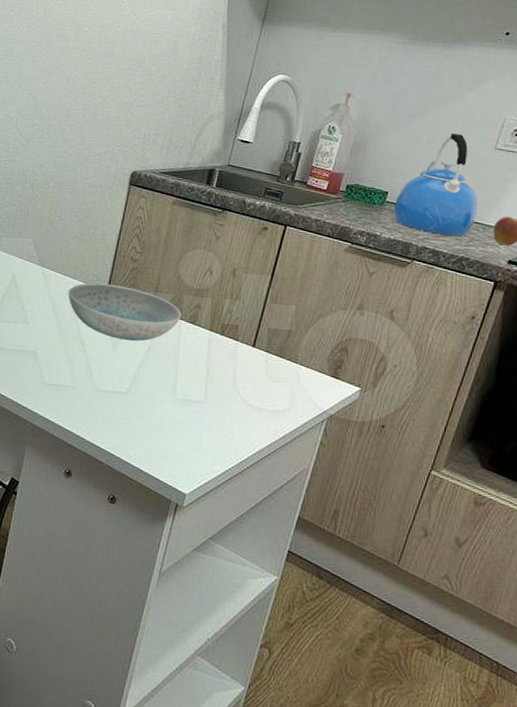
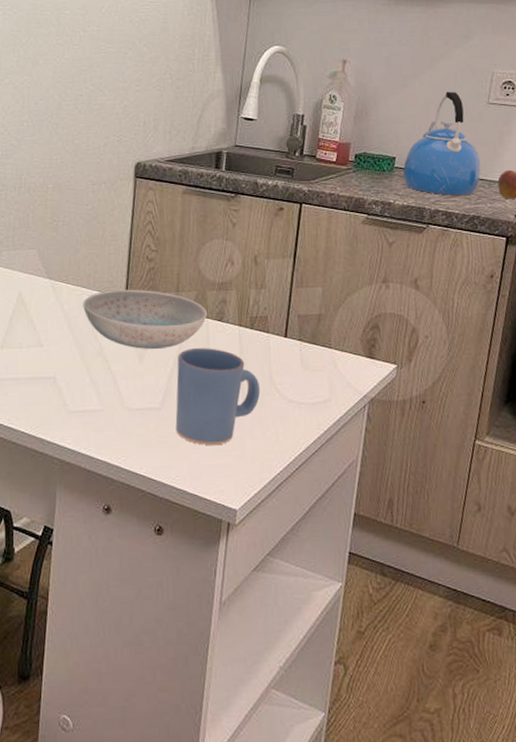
mug: none [138,344,223,434] -> present [175,348,261,446]

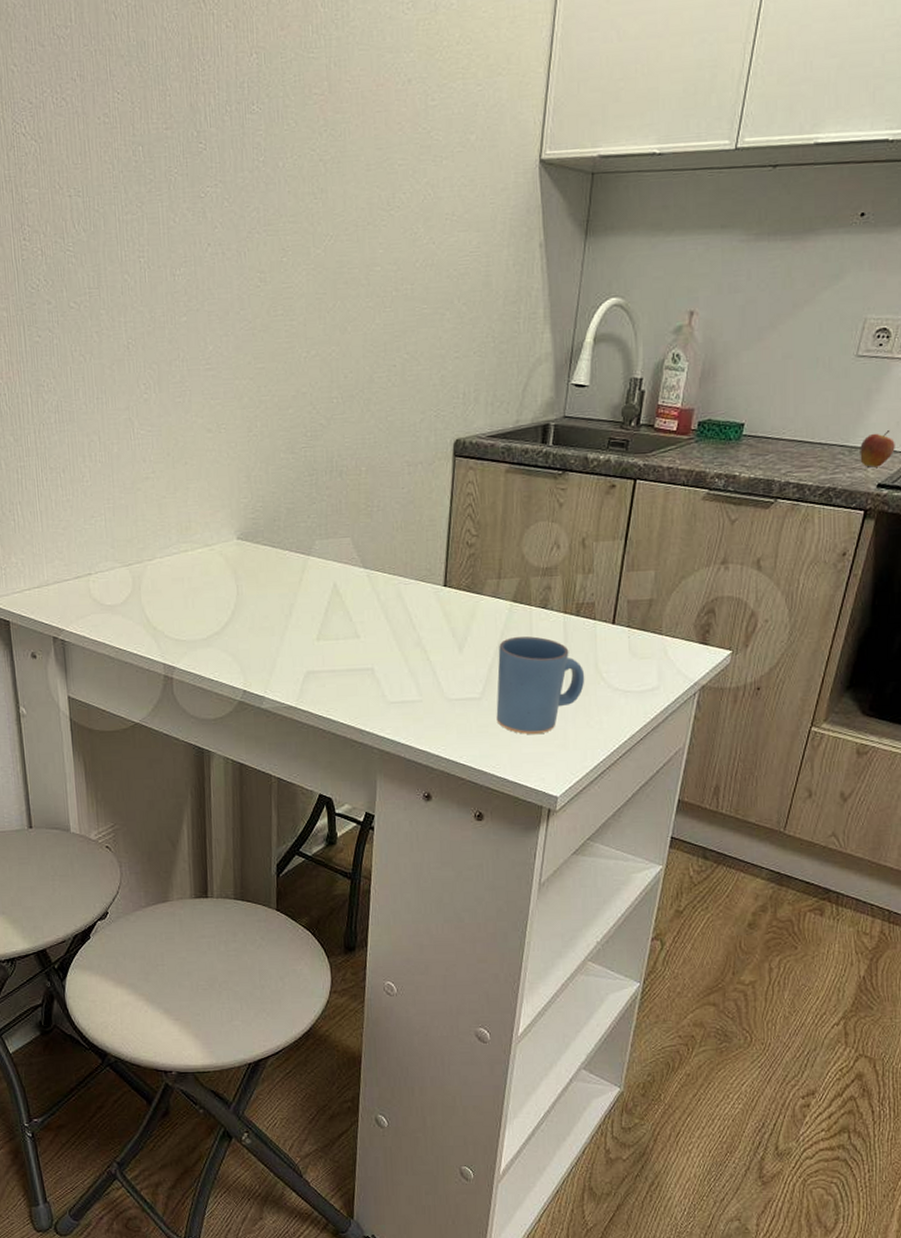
dish: present [83,289,208,349] -> none [400,577,532,639]
kettle: present [403,91,481,196] -> none [752,343,842,465]

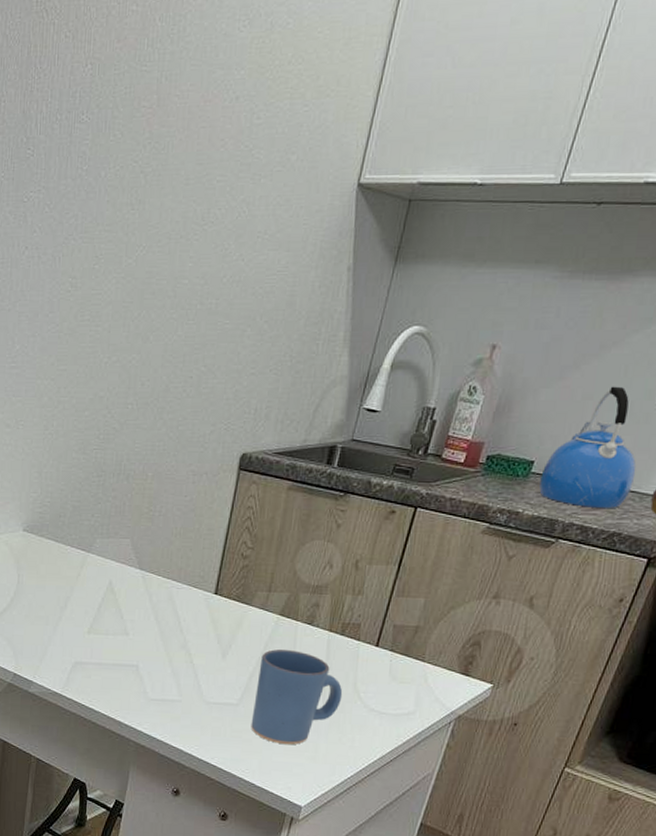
kettle: none [752,343,842,465] -> present [539,386,637,509]

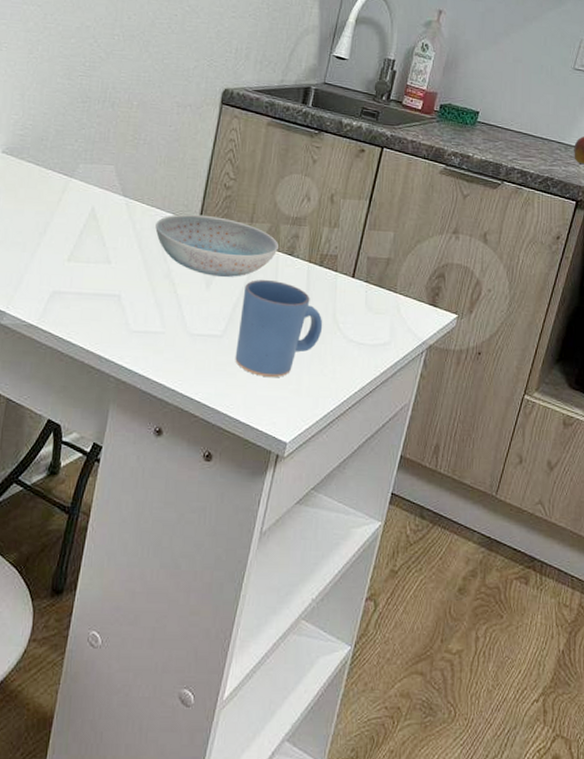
dish: none [171,585,299,647] -> present [155,213,280,277]
kettle: present [539,386,637,509] -> none [485,52,560,157]

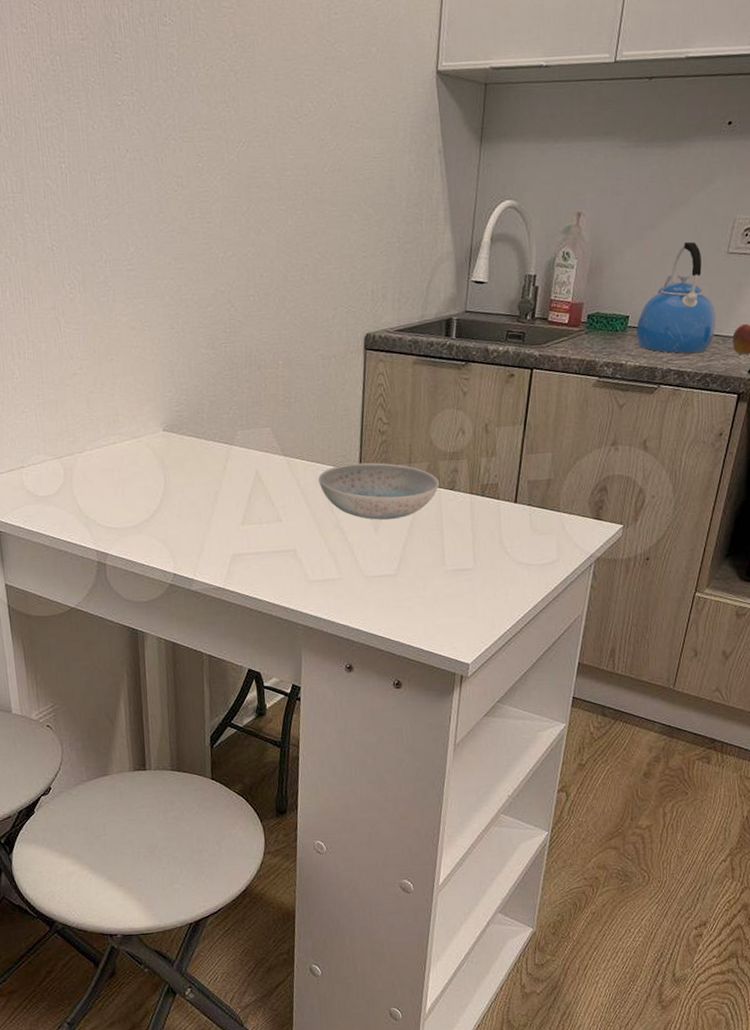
mug: present [235,280,323,378] -> none [410,516,491,607]
kettle: none [485,52,560,157] -> present [636,241,717,354]

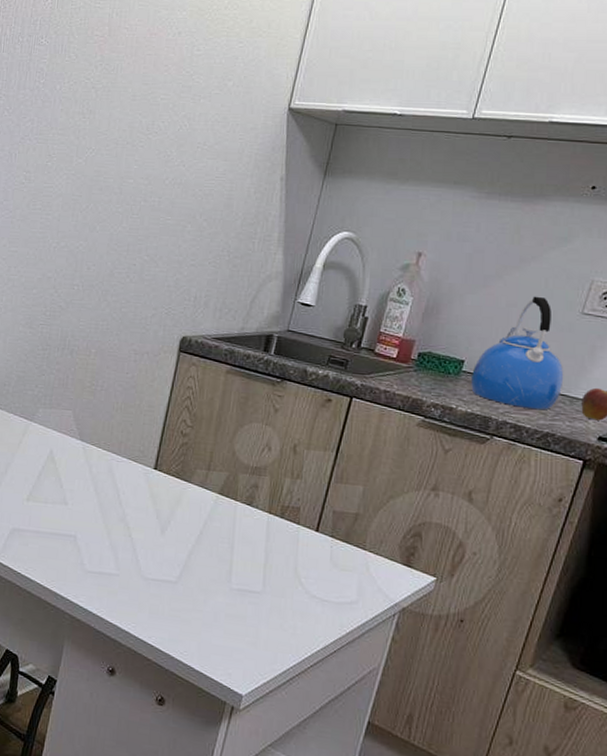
dish: present [318,462,440,520] -> none [111,459,238,525]

